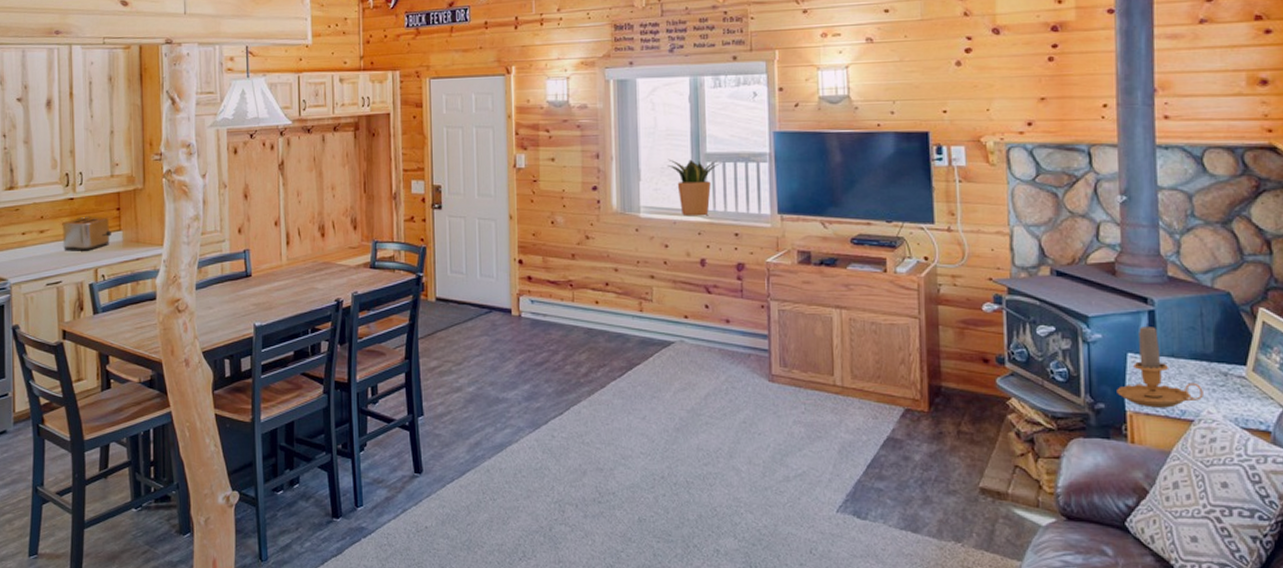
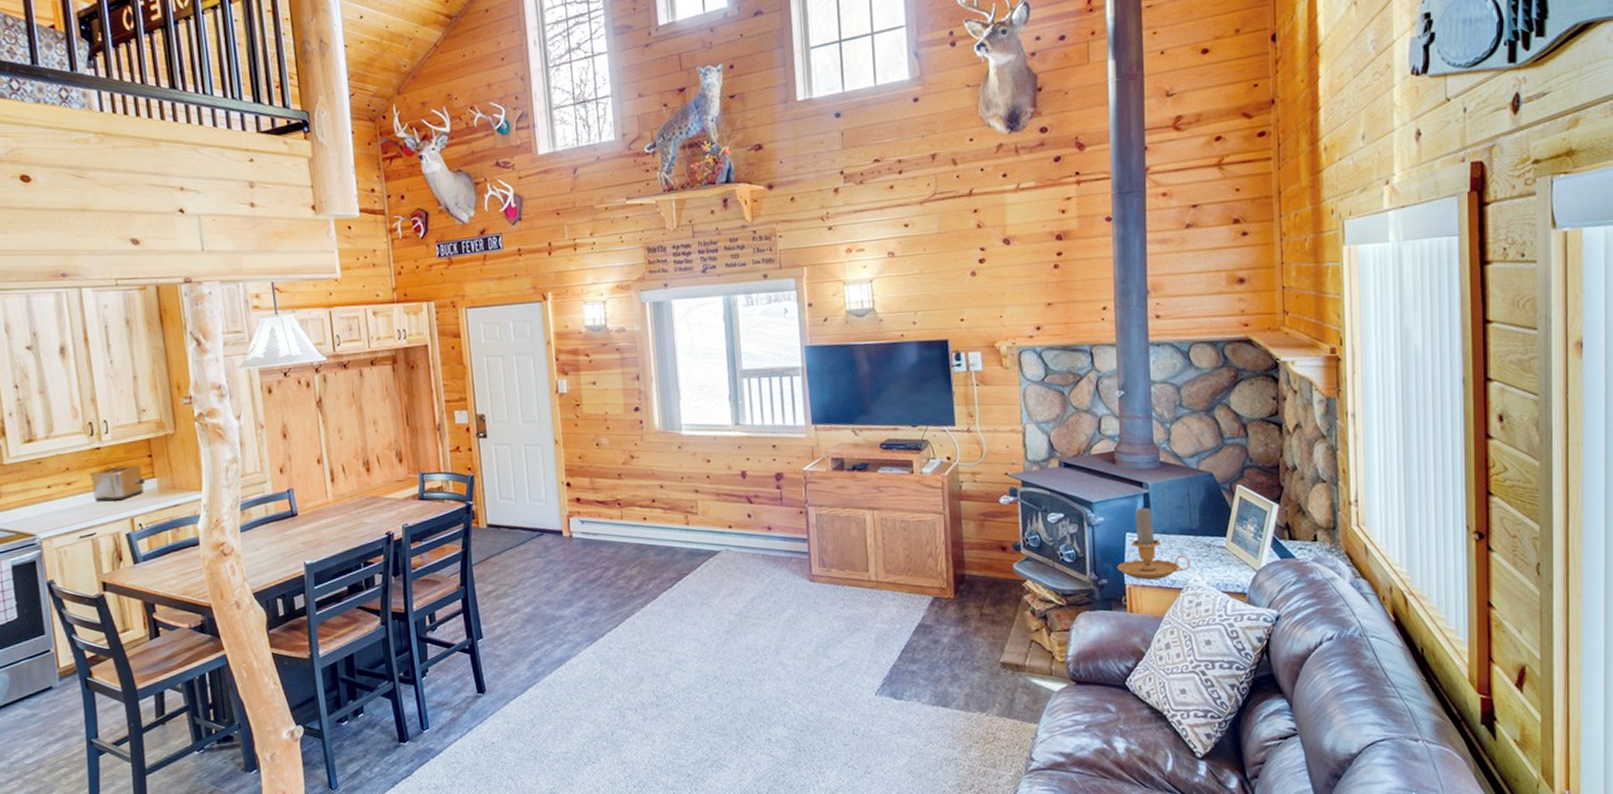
potted plant: present [668,159,721,217] -> none [706,376,757,432]

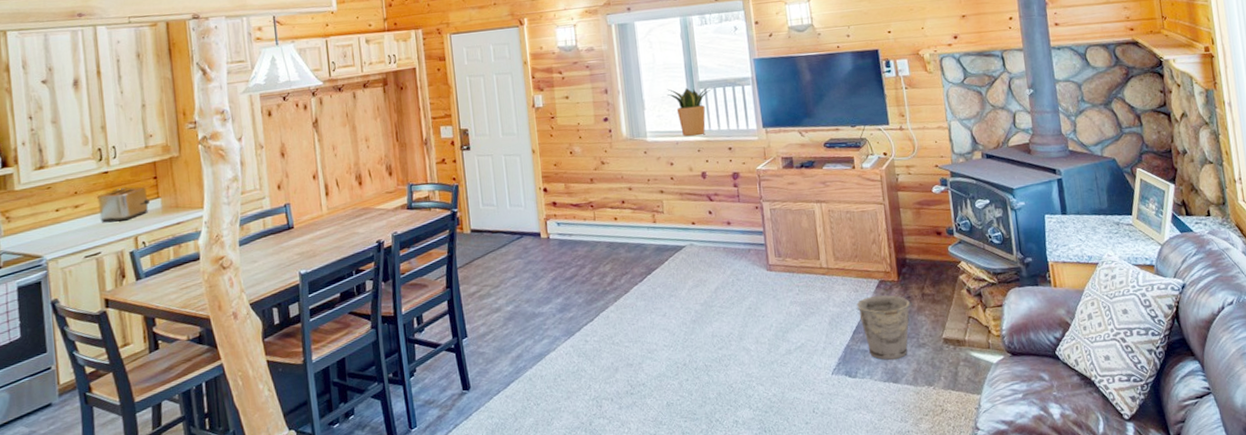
potted plant: none [706,376,757,432] -> present [667,86,713,137]
bucket: none [906,613,969,683] -> present [856,295,912,360]
candle: present [1117,505,1191,580] -> none [1040,190,1104,257]

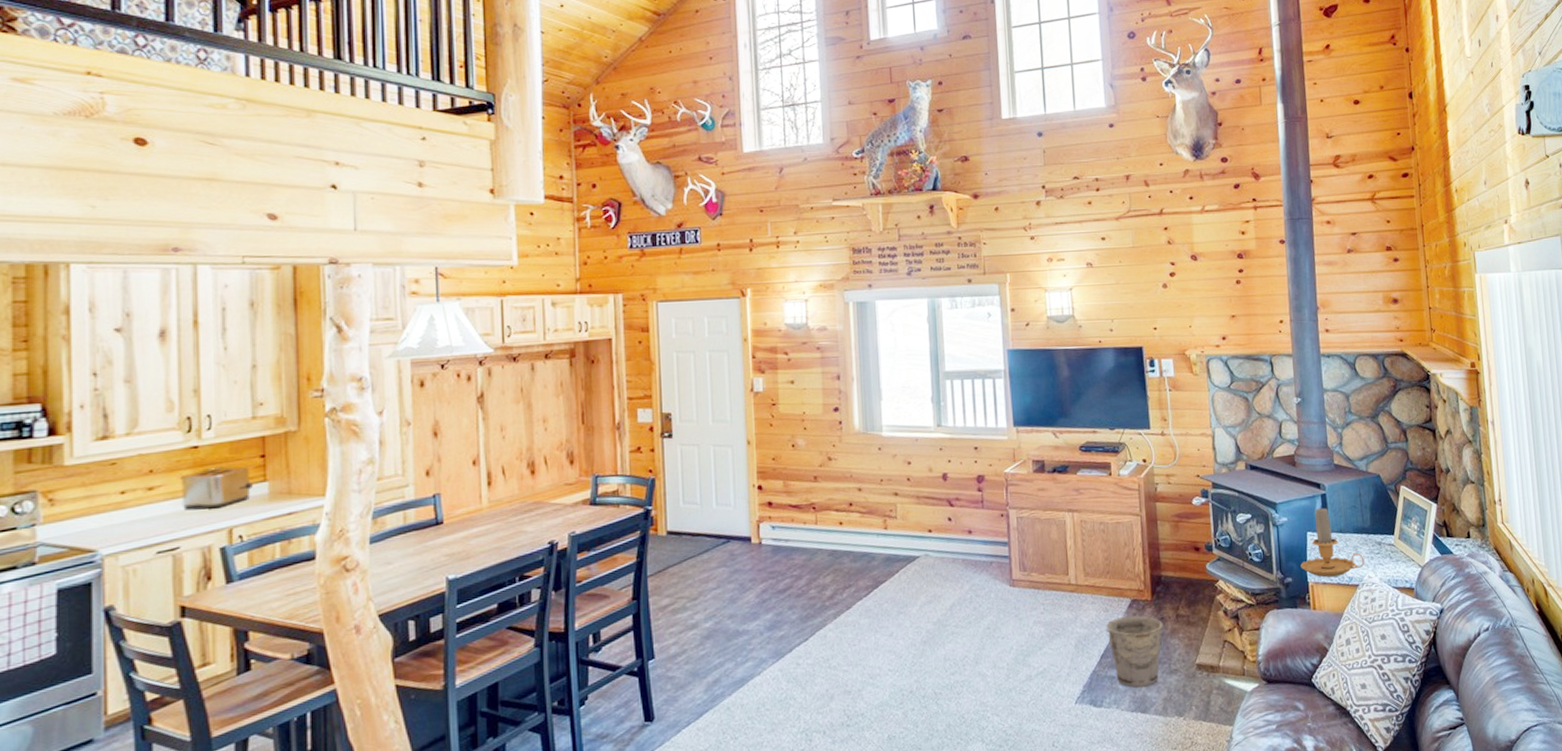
potted plant: present [667,86,713,137] -> none [908,378,960,433]
candle: none [1040,190,1104,257] -> present [1300,506,1365,578]

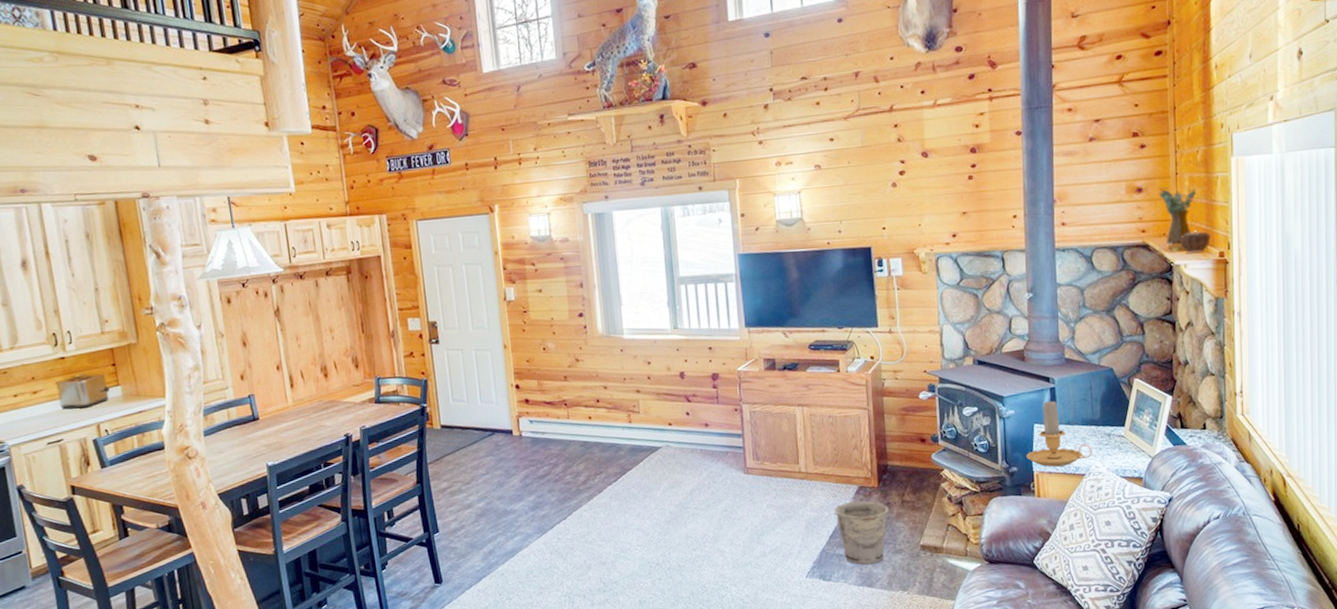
vase: none [1412,299,1446,362] -> present [1158,187,1196,253]
candle: none [1434,341,1463,365] -> present [1179,230,1211,255]

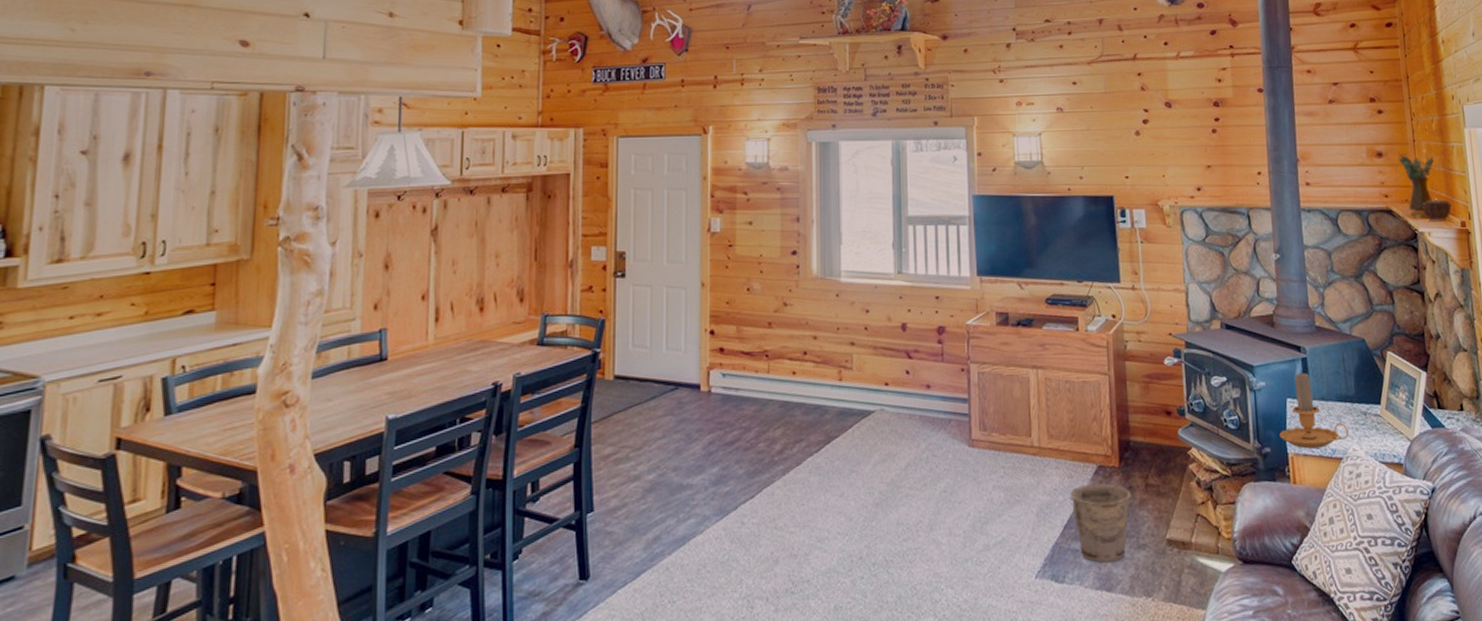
toaster: present [55,373,110,409] -> none [129,294,200,338]

